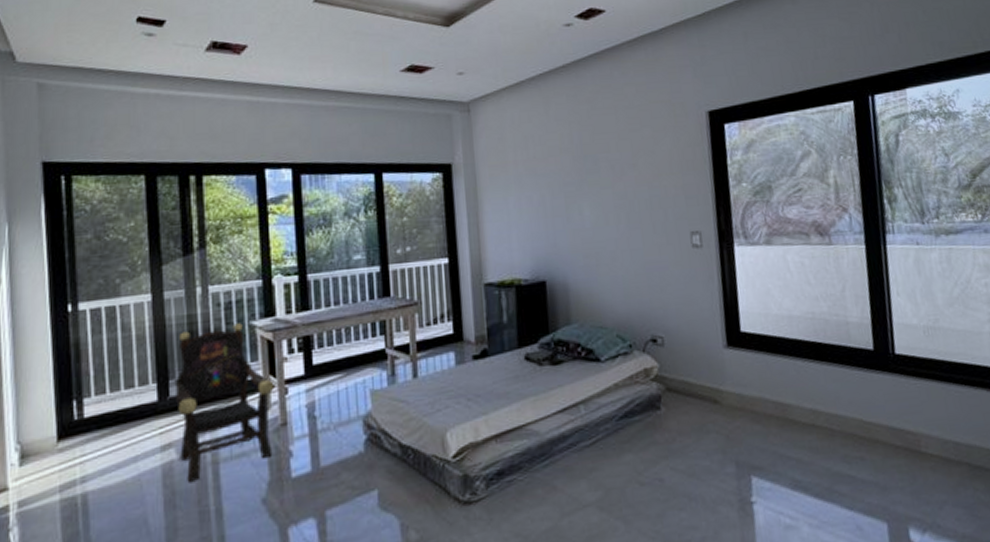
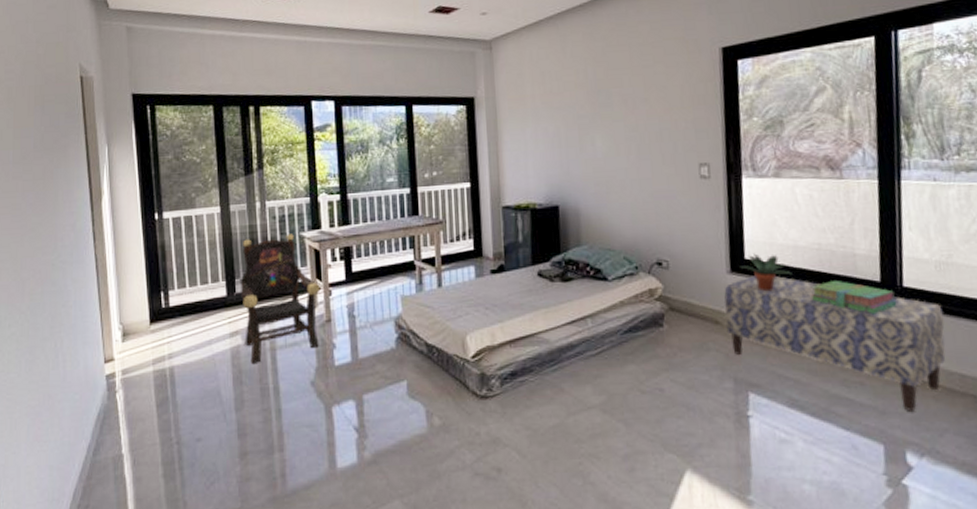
bench: none [721,348,940,485] -> present [723,276,946,411]
potted plant: none [736,325,789,366] -> present [740,253,793,292]
stack of books: none [807,349,891,385] -> present [810,279,898,315]

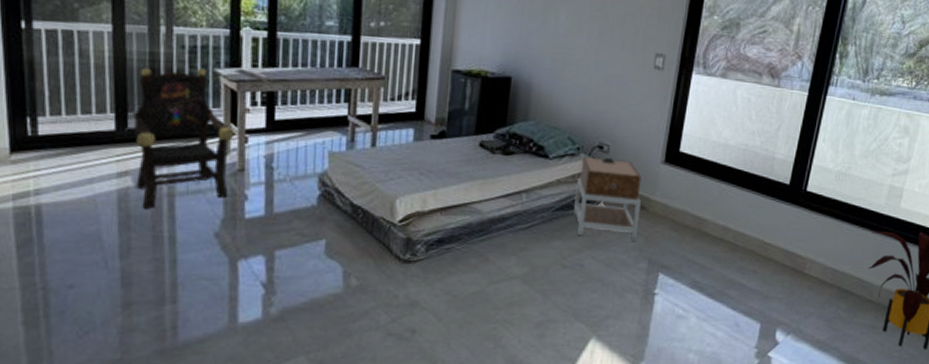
nightstand: none [640,274,716,361] -> present [573,157,642,242]
bench: present [723,276,946,411] -> none [650,168,833,297]
potted plant: present [740,253,793,292] -> none [673,147,718,184]
stack of books: present [810,279,898,315] -> none [729,179,799,213]

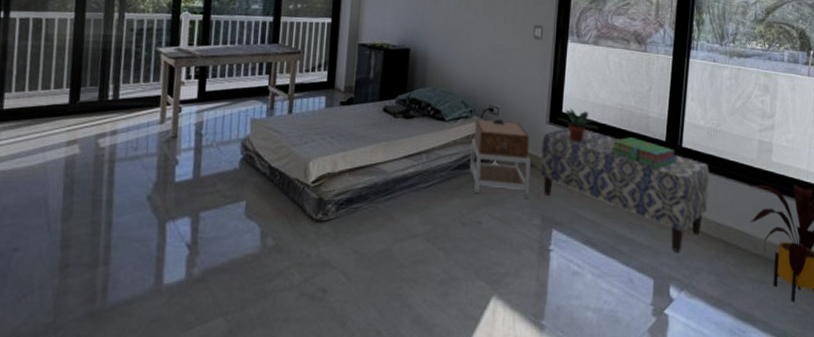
armchair: present [133,68,235,209] -> none [81,48,171,174]
bench: none [650,168,833,297] -> present [540,127,709,252]
potted plant: none [673,147,718,184] -> present [557,108,599,143]
stack of books: none [729,179,799,213] -> present [611,136,676,169]

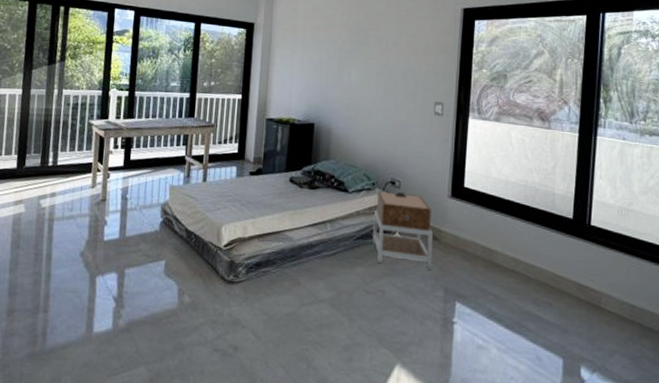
bench: present [540,127,709,252] -> none [443,202,621,332]
potted plant: present [557,108,599,143] -> none [459,183,502,217]
stack of books: present [611,136,676,169] -> none [515,213,585,246]

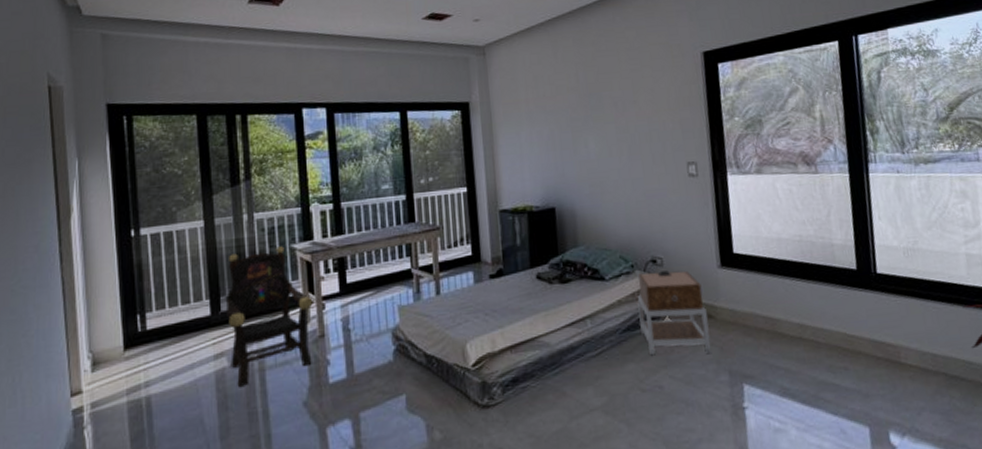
armchair: none [26,120,101,231] -> present [225,246,313,387]

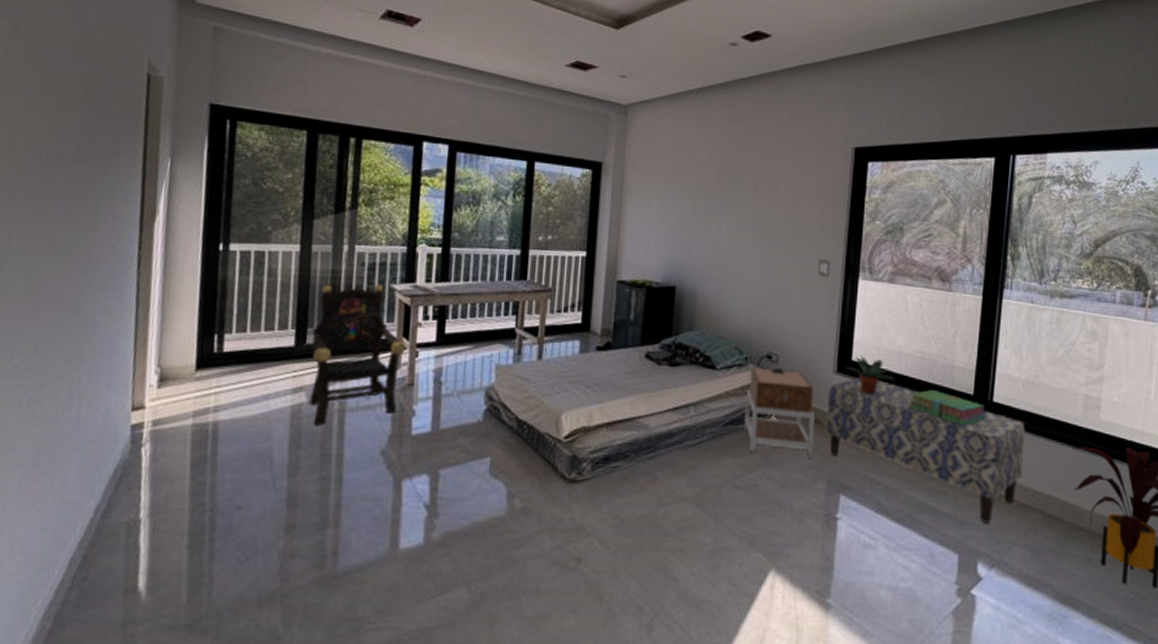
bench: none [716,268,918,393] -> present [826,378,1025,523]
potted plant: none [729,247,778,284] -> present [846,355,895,395]
stack of books: none [795,269,873,302] -> present [909,389,986,427]

